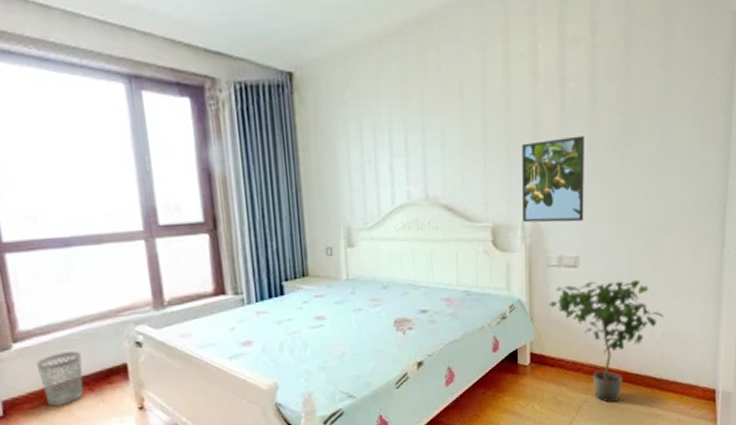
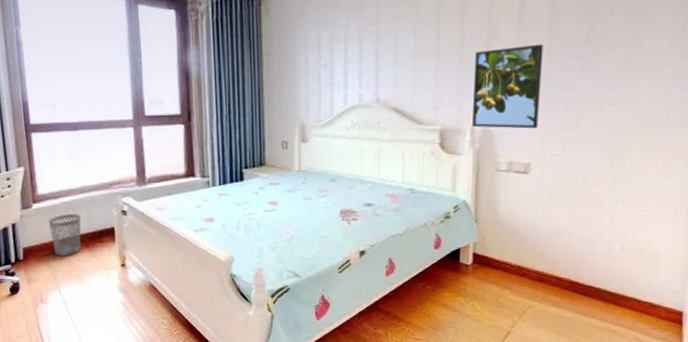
potted plant: present [549,279,665,403] -> none [496,188,626,312]

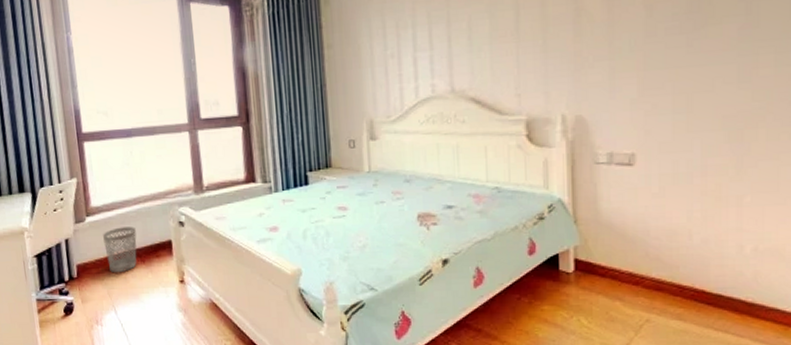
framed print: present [472,44,543,129] -> none [561,19,640,116]

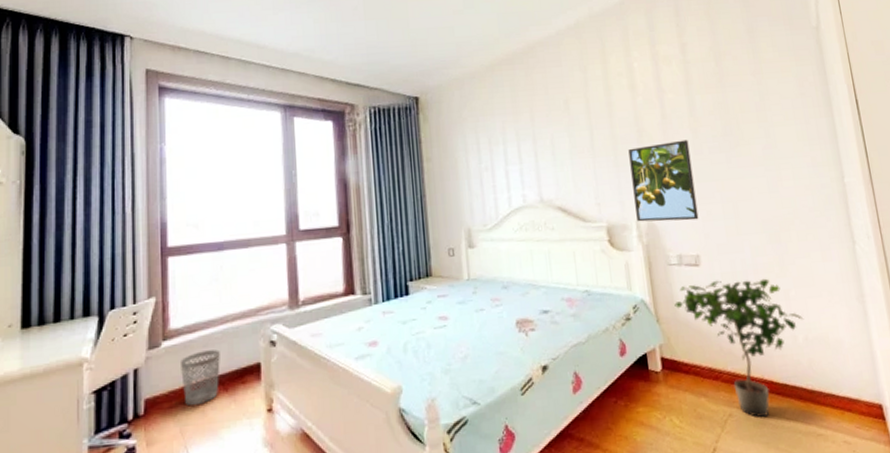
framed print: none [561,19,640,116] -> present [628,139,699,222]
potted plant: none [597,181,757,326] -> present [674,278,804,418]

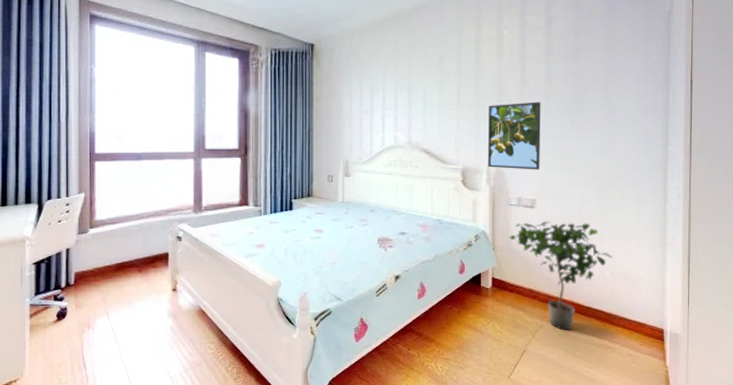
wastebasket: present [181,349,220,406] -> none [104,239,136,281]

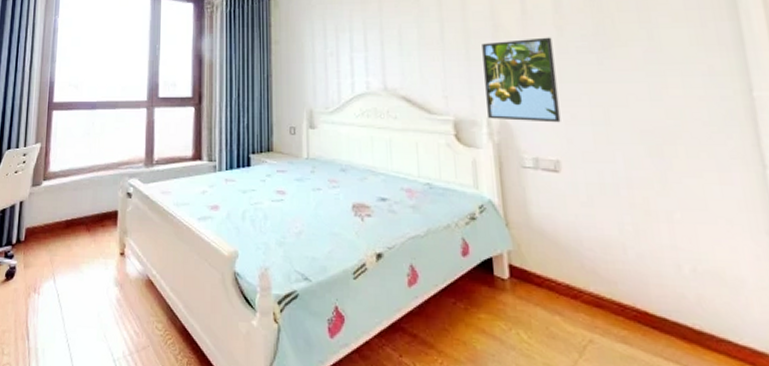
potted plant: present [509,221,613,331] -> none [527,190,692,352]

